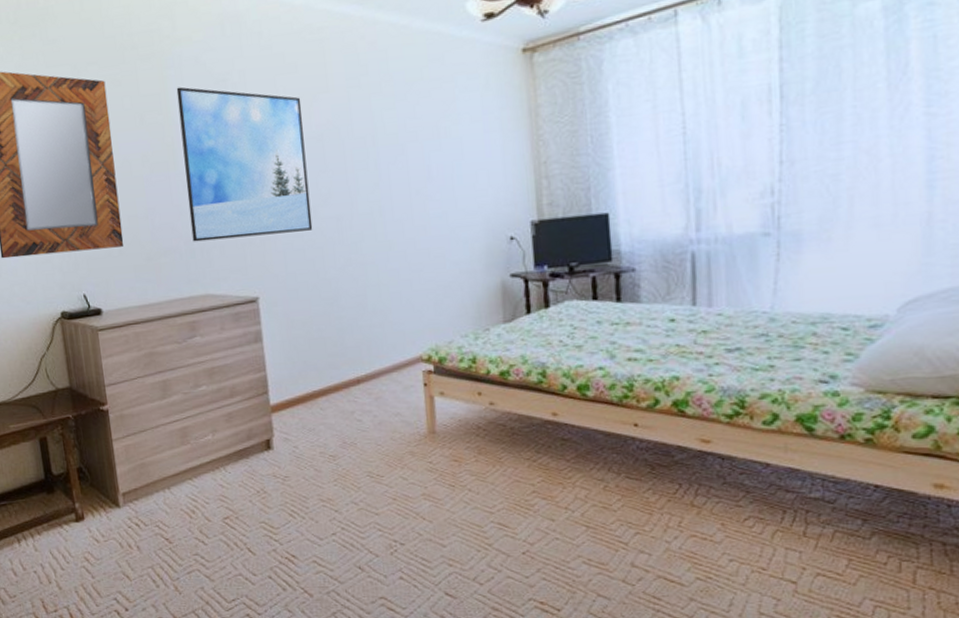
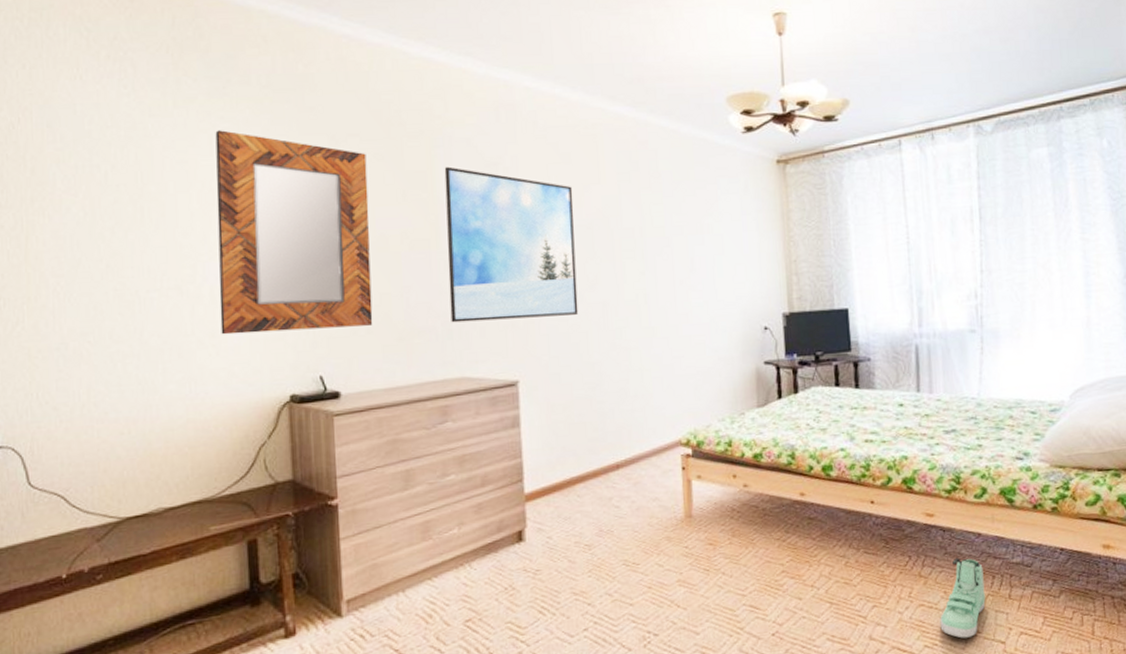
sneaker: none [715,488,773,574] -> present [940,557,986,639]

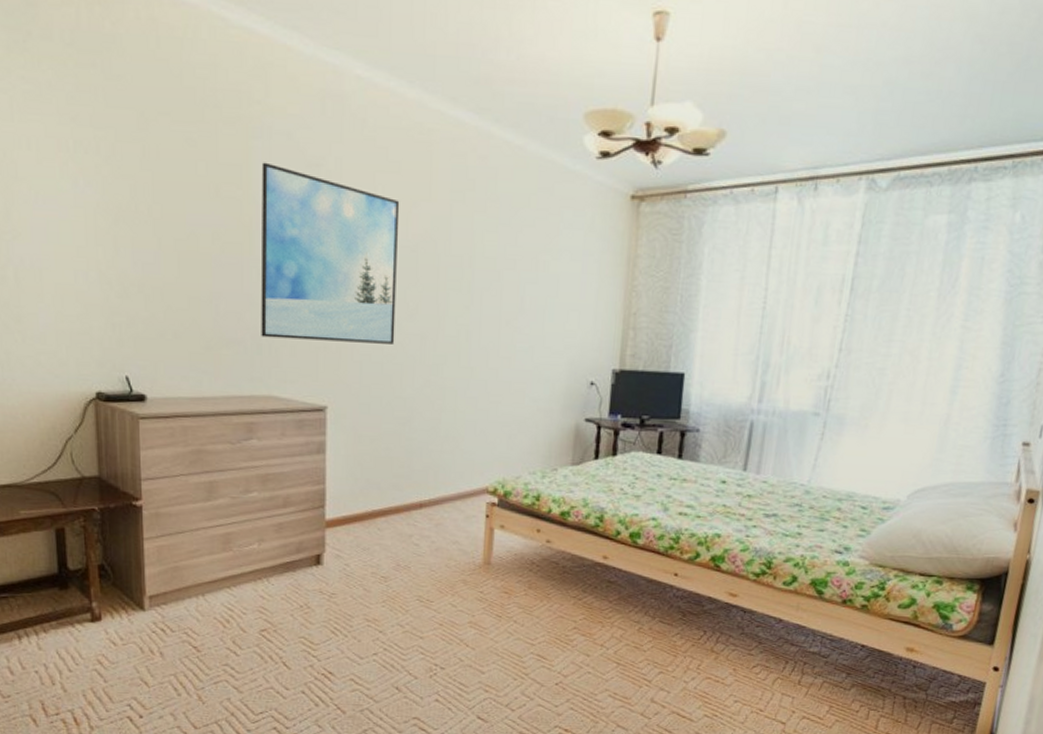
home mirror: present [215,130,373,335] -> none [16,92,181,330]
sneaker: present [940,557,986,639] -> none [723,639,778,714]

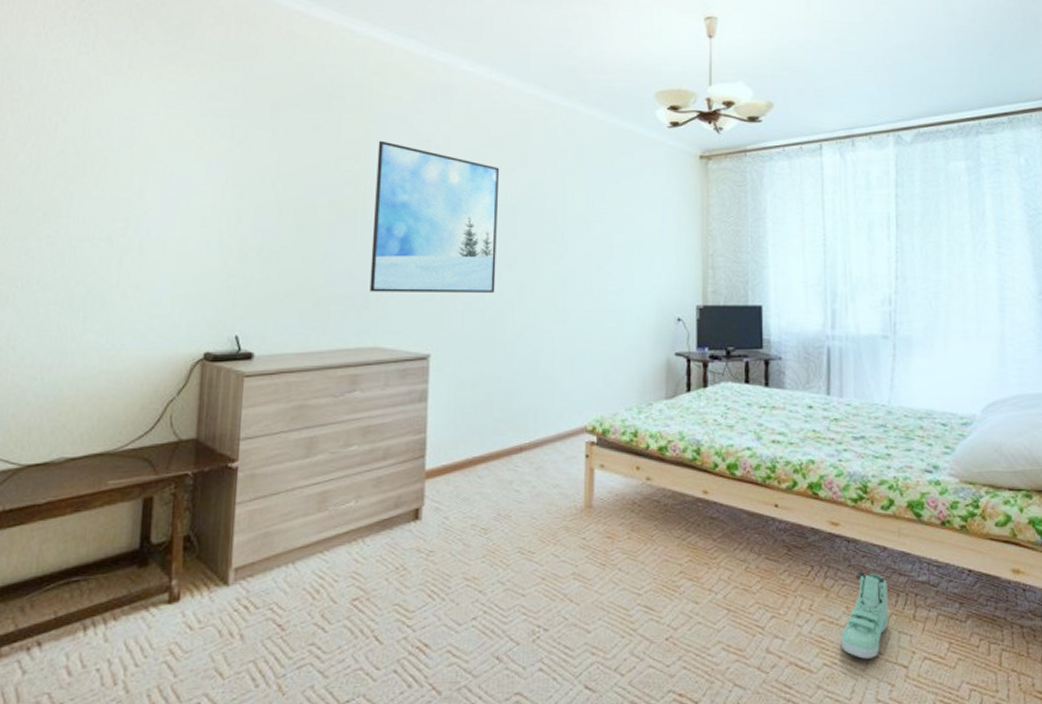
sneaker: none [723,639,778,714] -> present [840,571,889,659]

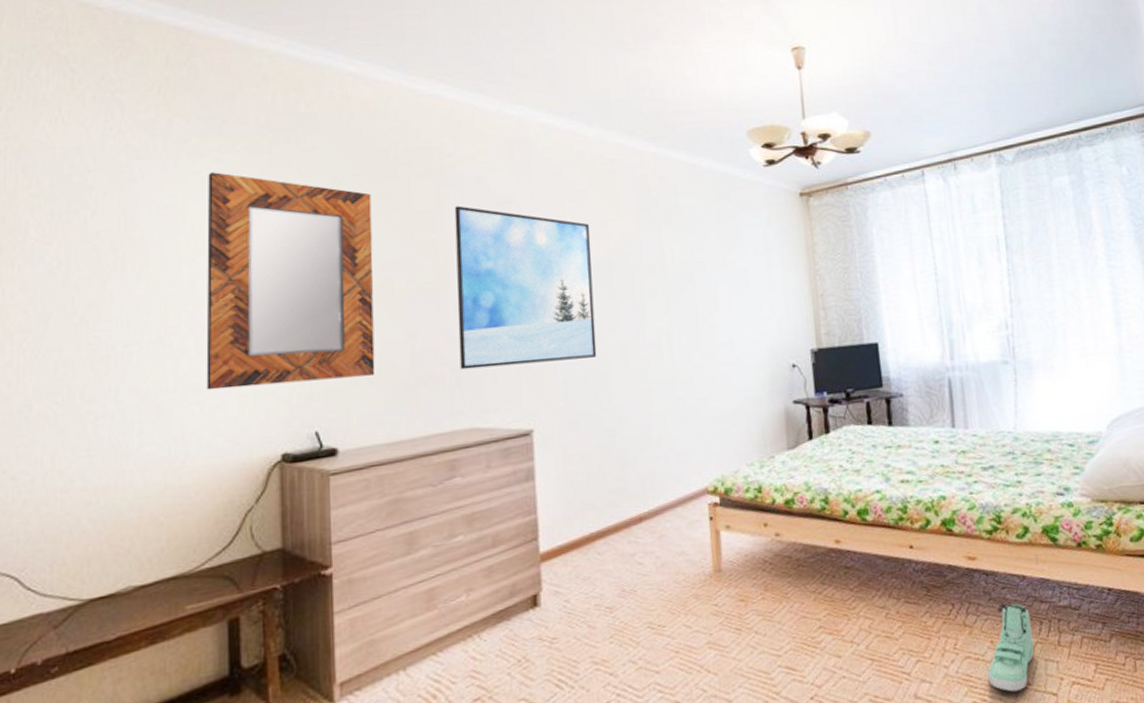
home mirror: none [145,92,305,289] -> present [206,172,375,391]

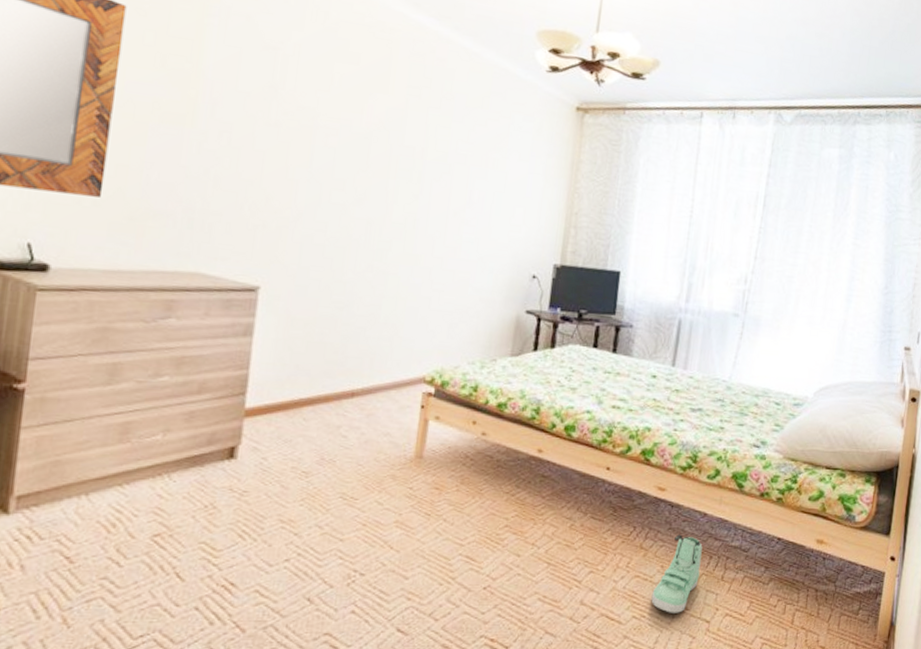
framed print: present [454,206,597,370] -> none [194,39,356,227]

